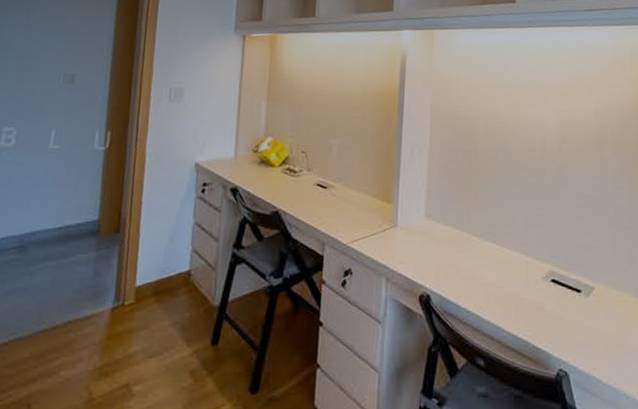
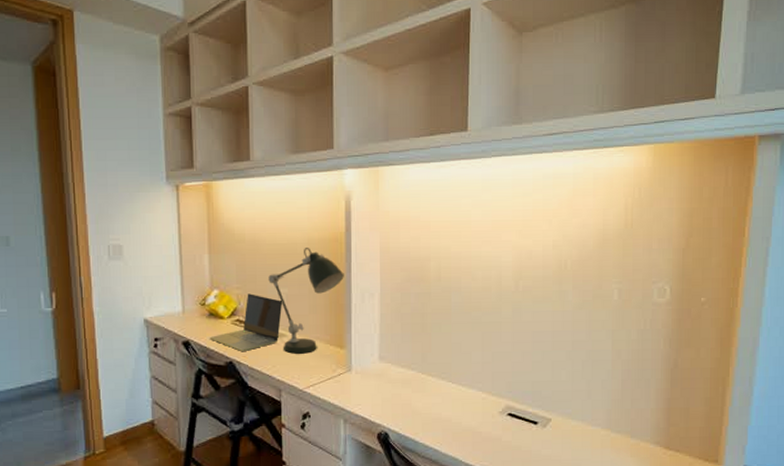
laptop: none [258,143,334,202] -> present [209,293,283,352]
desk lamp: none [322,101,396,207] -> present [268,248,344,354]

